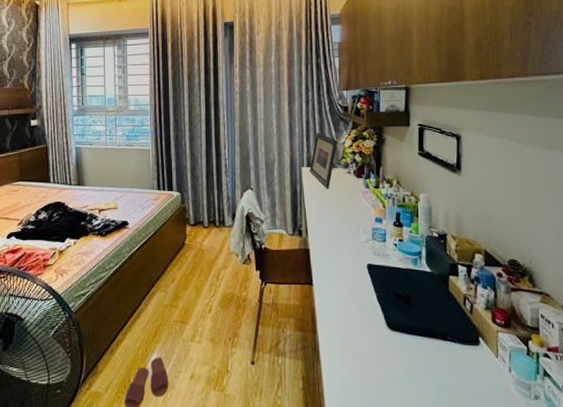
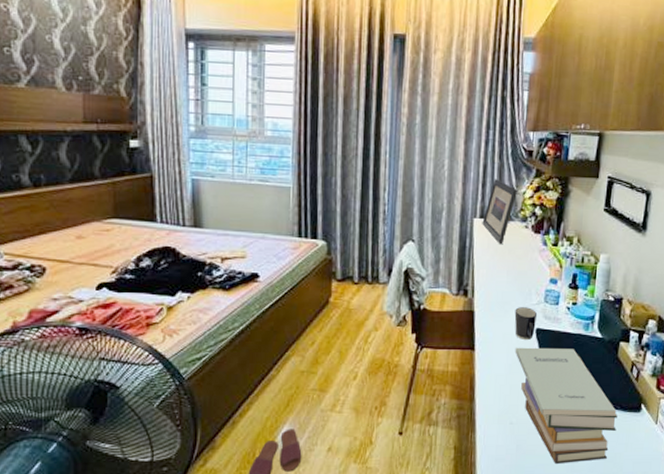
mug: none [346,245,367,275] -> present [514,307,538,340]
books: none [349,282,457,397] -> present [515,347,617,465]

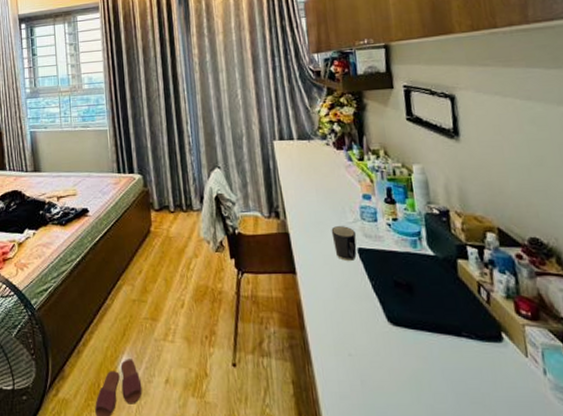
picture frame: present [482,179,519,245] -> none [282,101,313,164]
books: present [515,347,617,465] -> none [339,268,477,406]

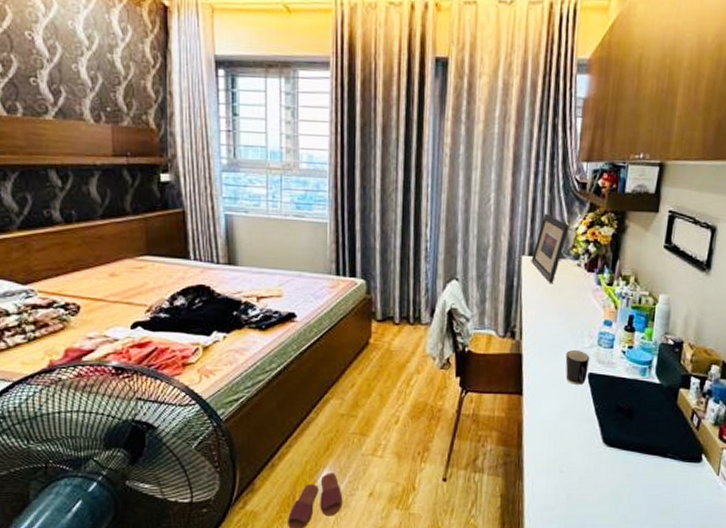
picture frame: none [282,101,313,164] -> present [531,213,571,284]

